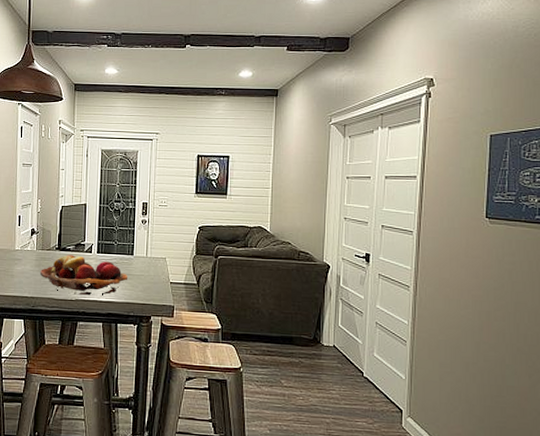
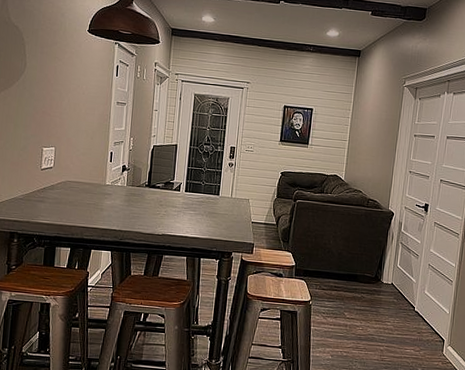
fruit basket: present [39,255,127,295] -> none [128,192,213,231]

